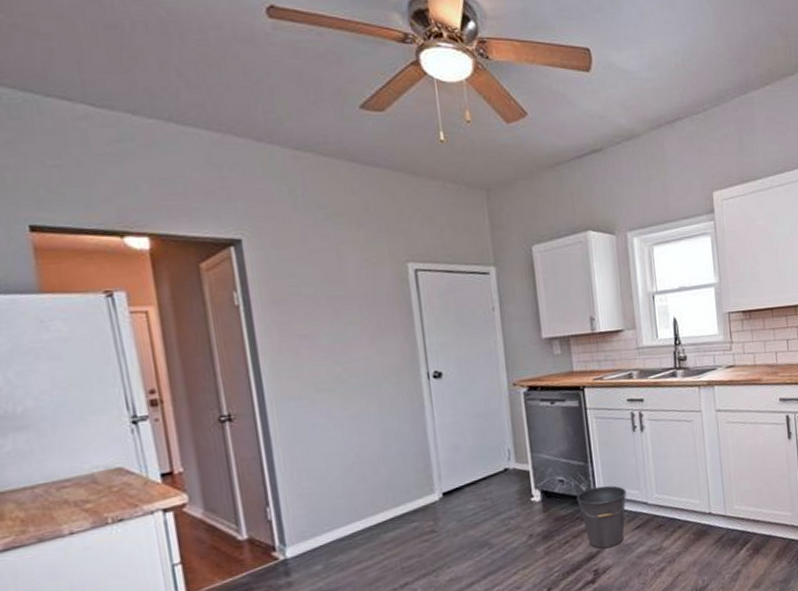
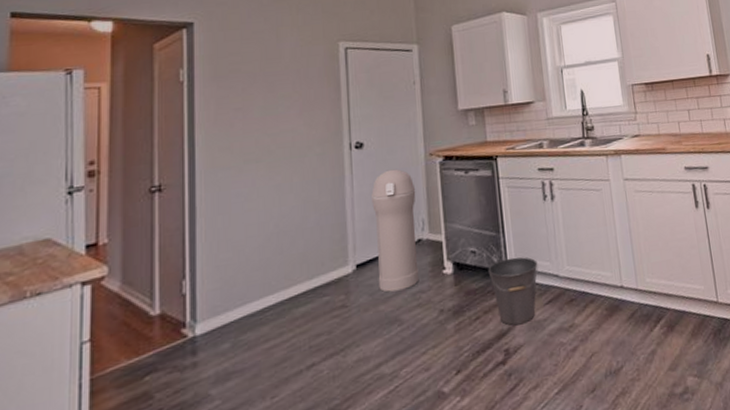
trash can: none [454,399,508,519] -> present [371,168,419,293]

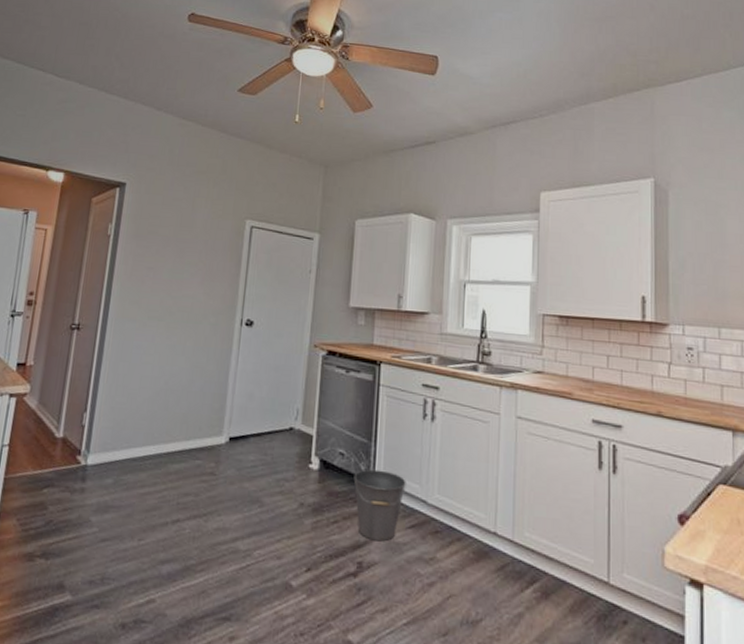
trash can: present [371,168,419,293] -> none [246,352,296,474]

